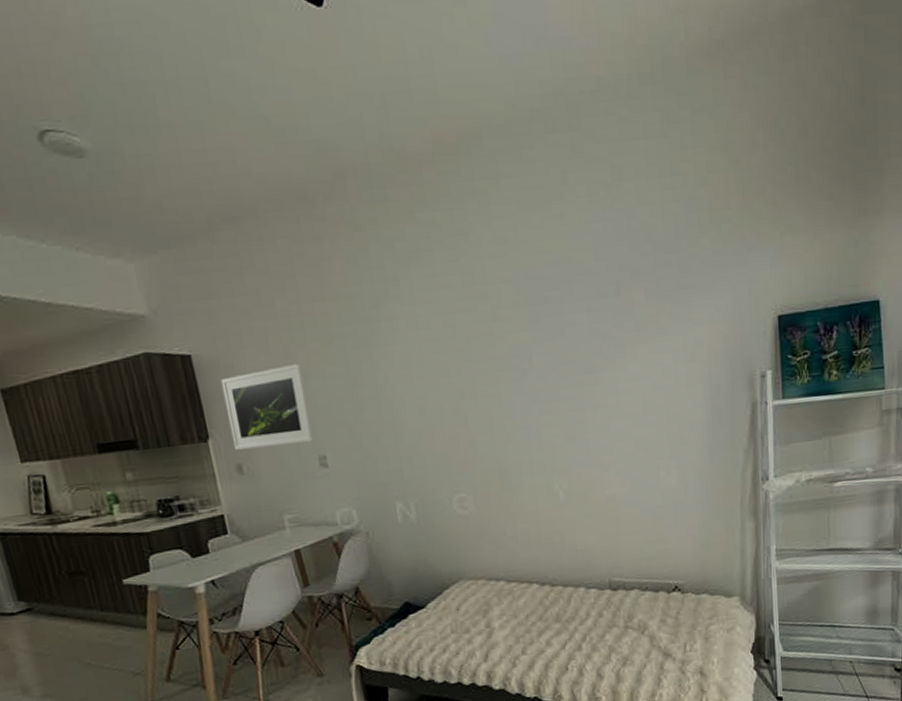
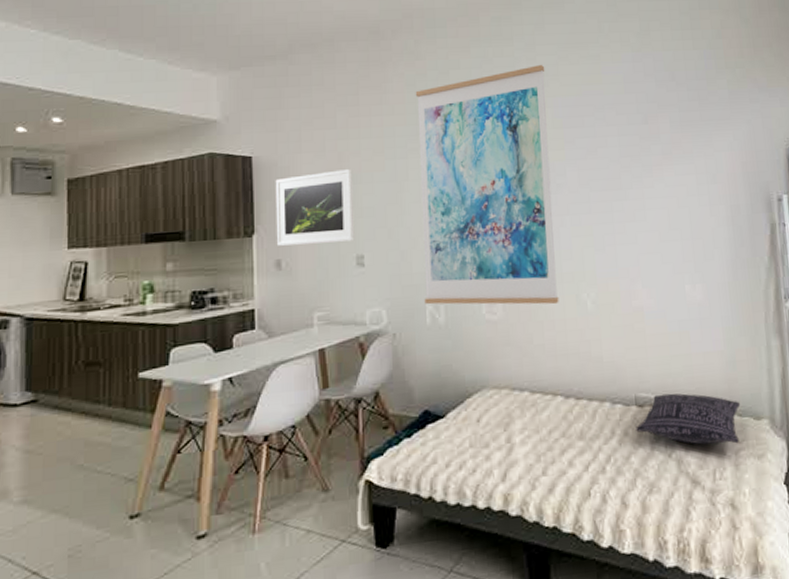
wall art: none [358,230,531,503] -> present [415,65,559,305]
pillow: none [610,576,713,622] -> present [636,393,741,445]

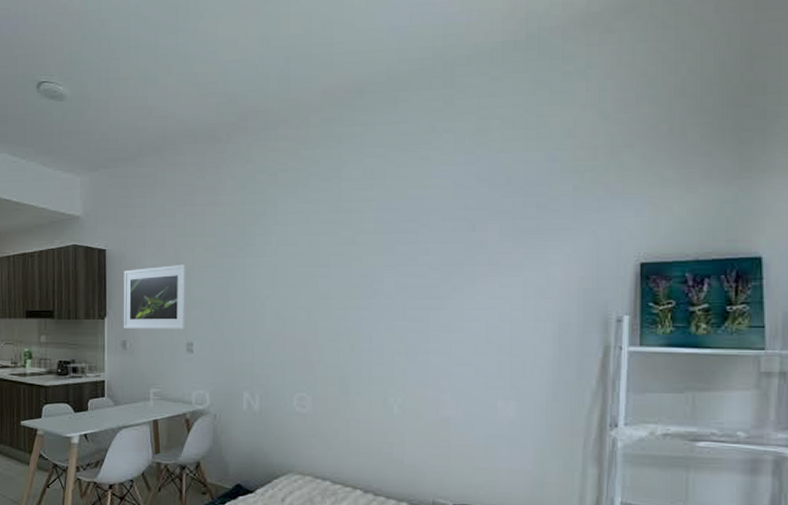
wall art: present [415,65,559,305] -> none [242,168,372,405]

